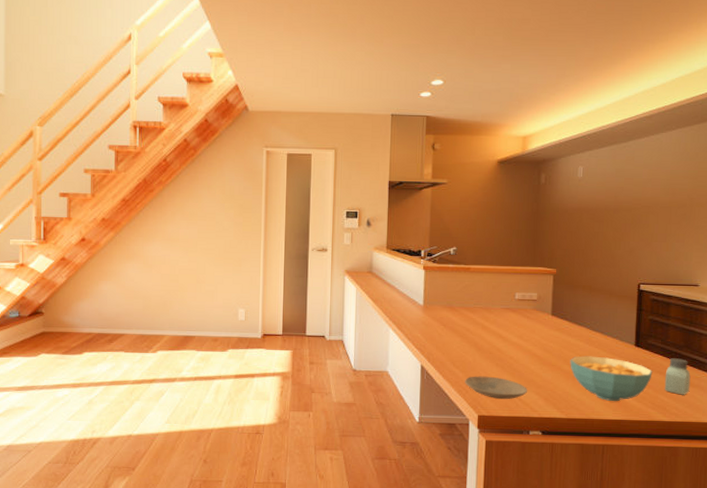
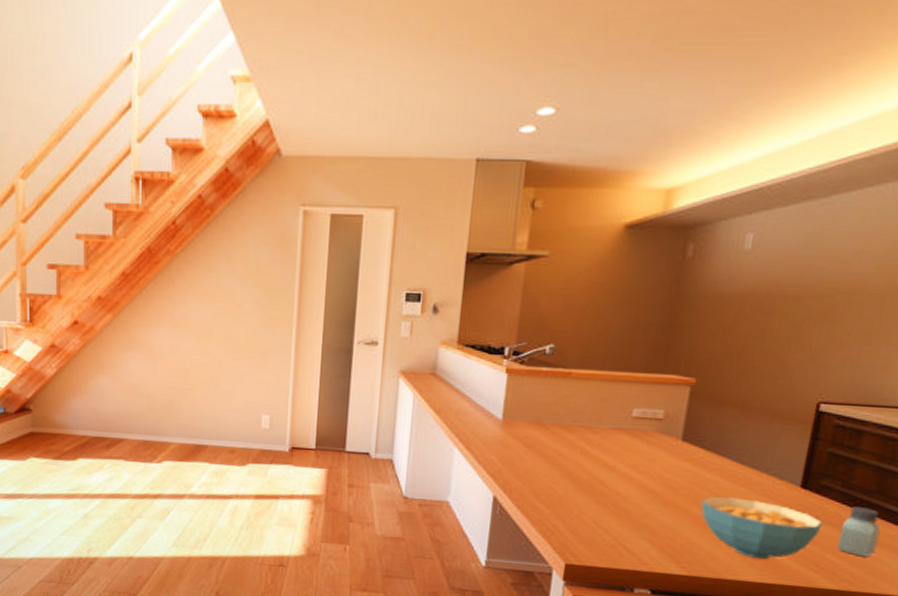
plate: present [465,376,528,400] -> none [551,514,638,547]

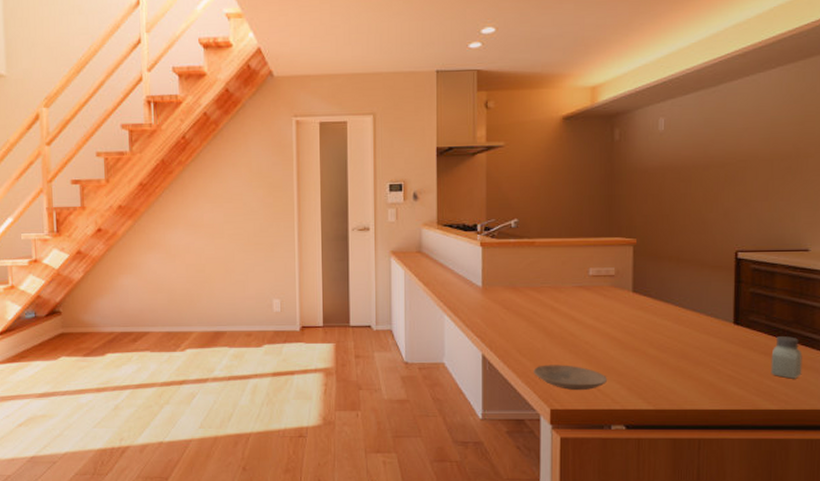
plate: none [551,514,638,547] -> present [533,365,608,391]
cereal bowl: present [701,496,823,560] -> none [656,337,756,389]

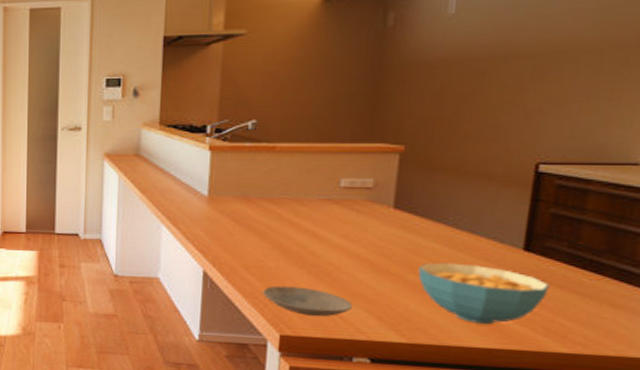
cereal bowl: none [656,337,756,389] -> present [418,262,550,325]
saltshaker: present [770,336,803,379] -> none [566,268,614,319]

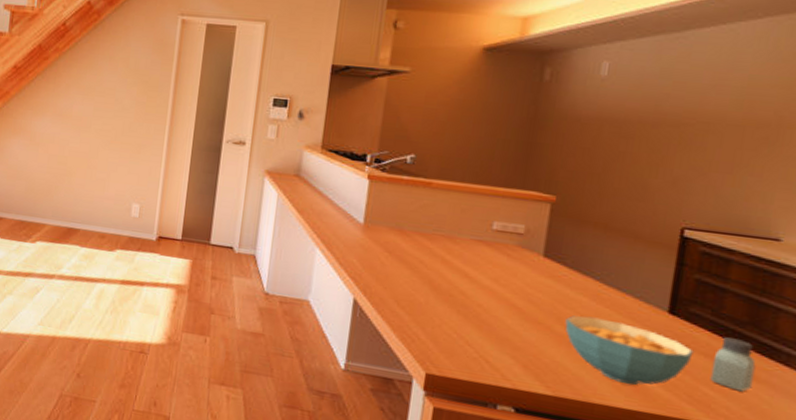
plate: present [263,286,353,317] -> none [411,322,500,360]
saltshaker: none [566,268,614,319] -> present [710,337,756,392]

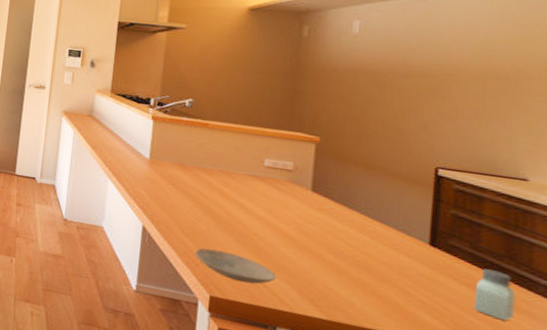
plate: none [411,322,500,360] -> present [195,248,277,284]
cereal bowl: present [565,315,694,386] -> none [335,245,456,312]

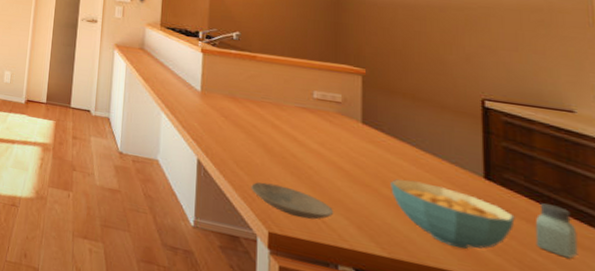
cereal bowl: none [335,245,456,312] -> present [390,179,515,249]

